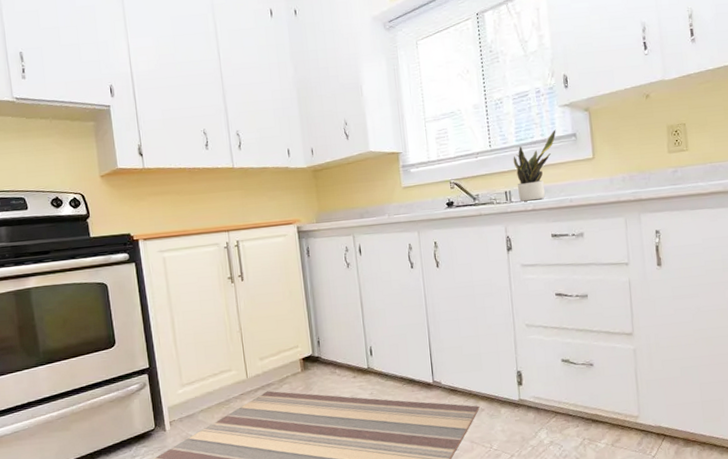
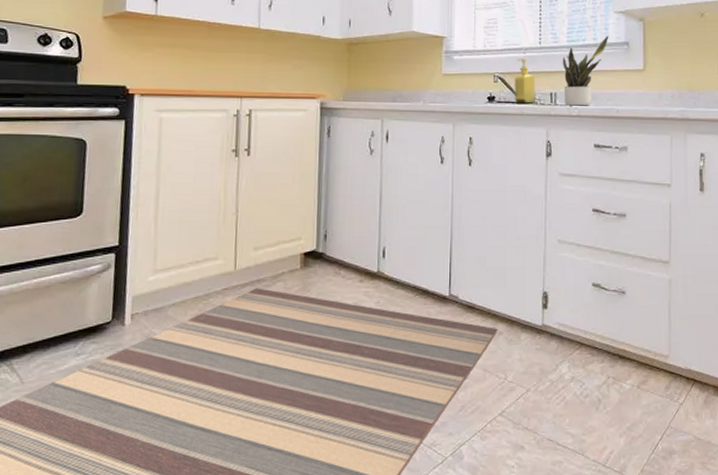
soap dispenser: none [469,163,491,205] -> present [514,59,535,104]

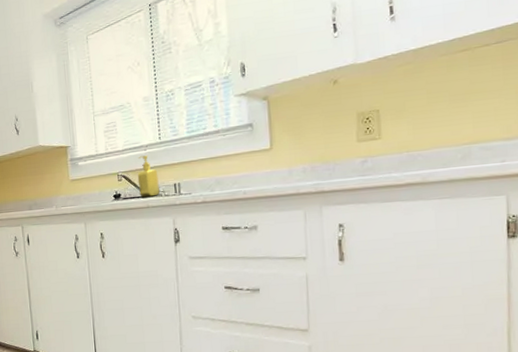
potted plant: present [562,35,609,106] -> none [183,120,231,194]

